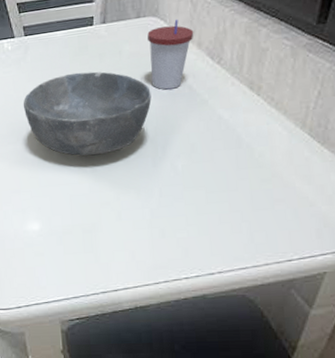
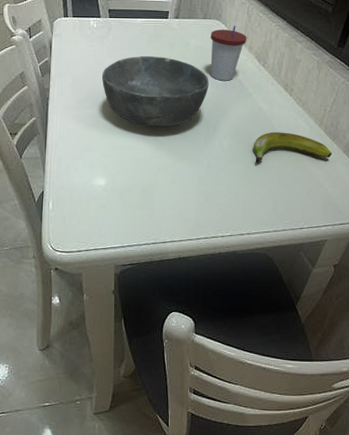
banana: none [215,142,323,186] -> present [253,132,332,164]

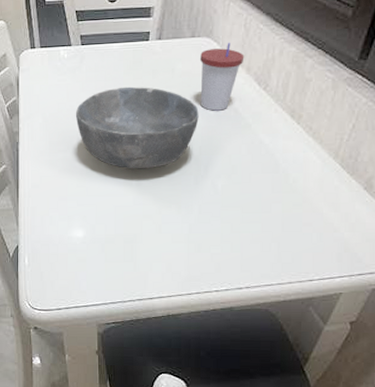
banana: present [253,132,332,164] -> none [252,168,350,207]

